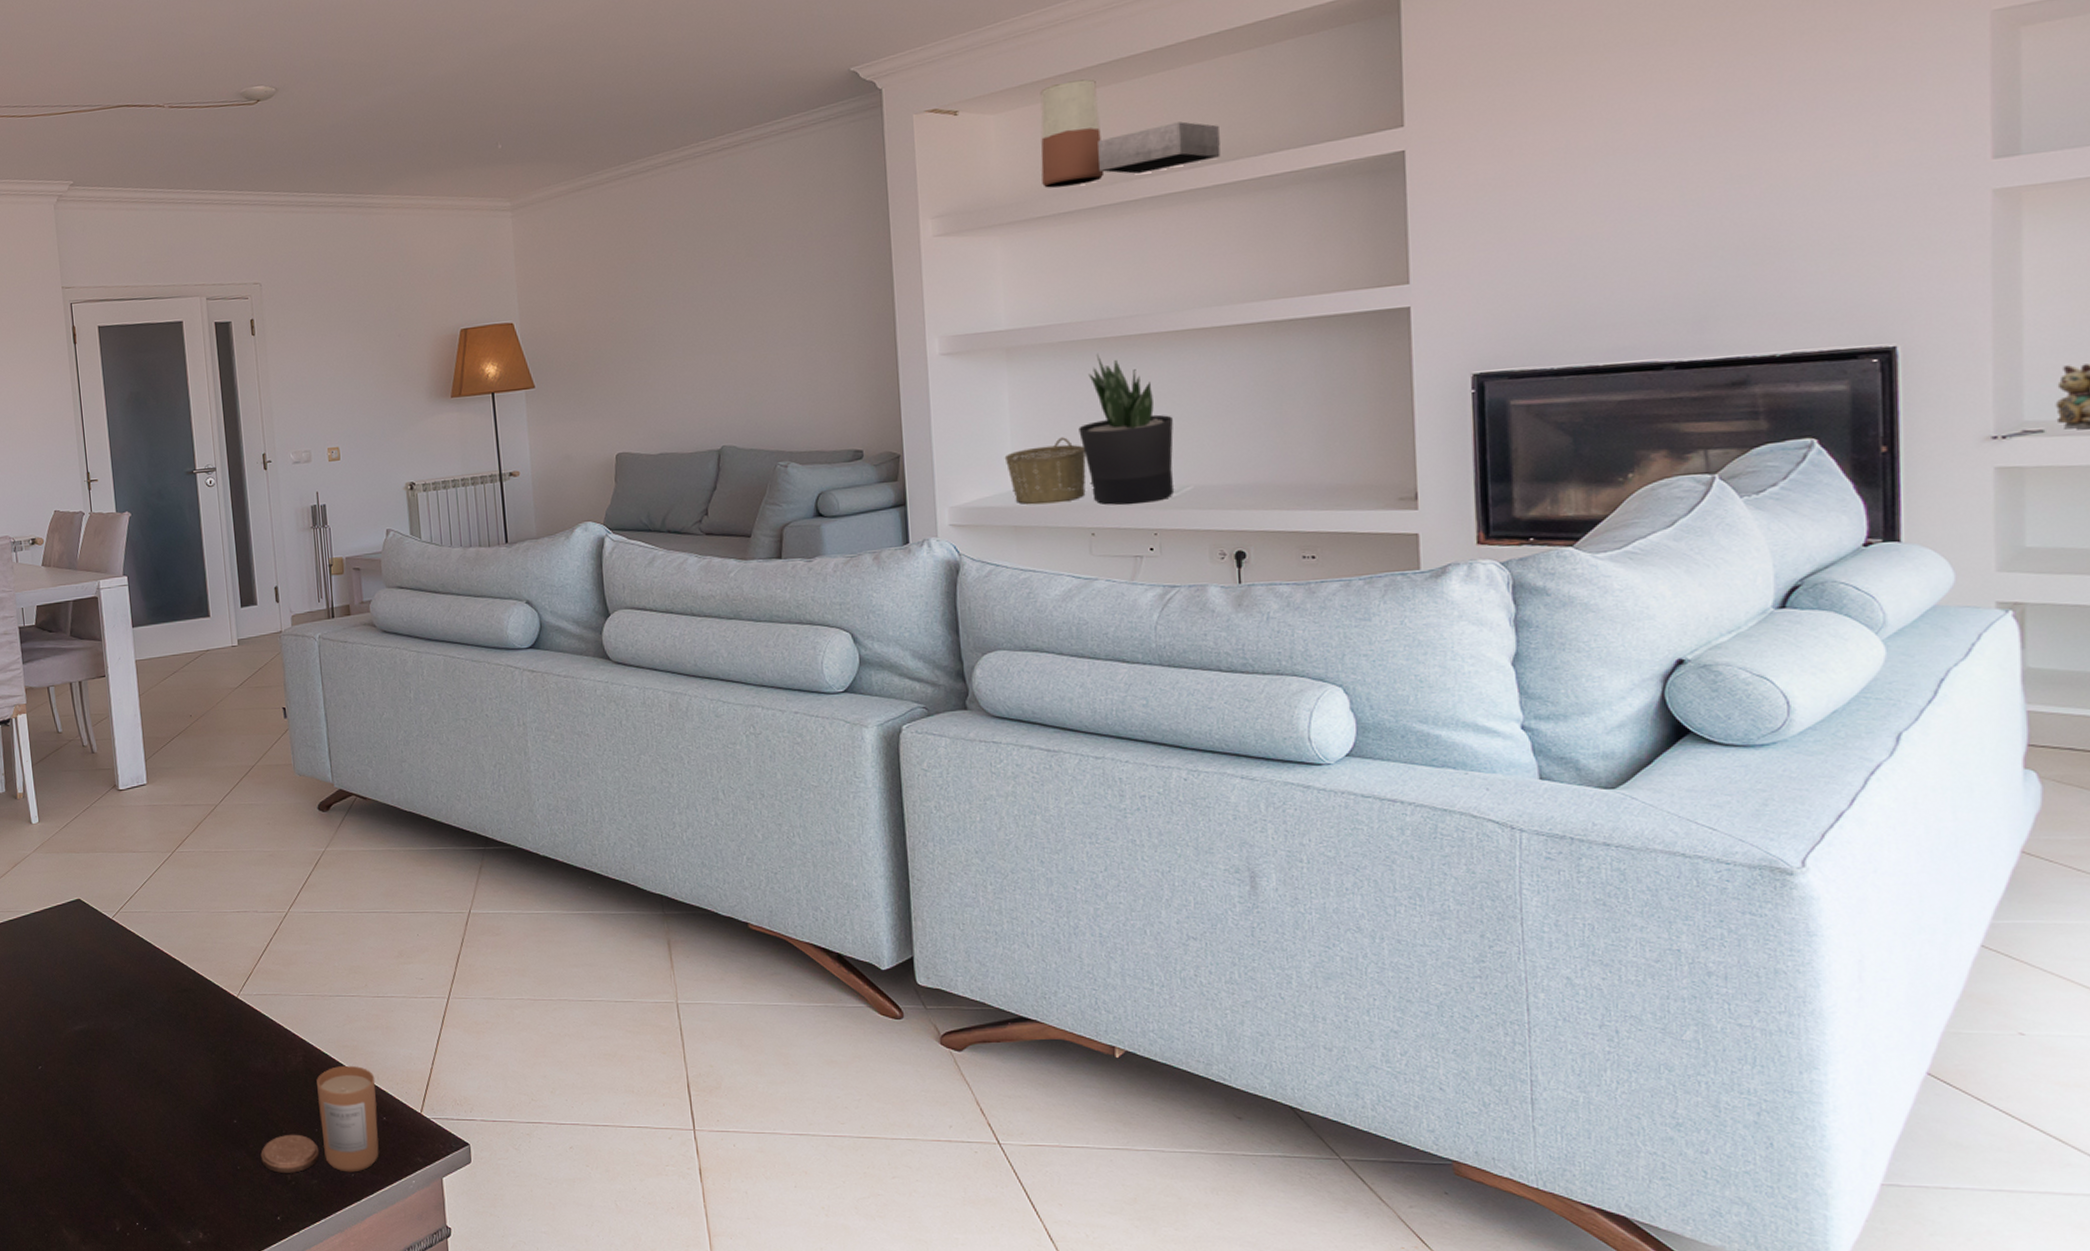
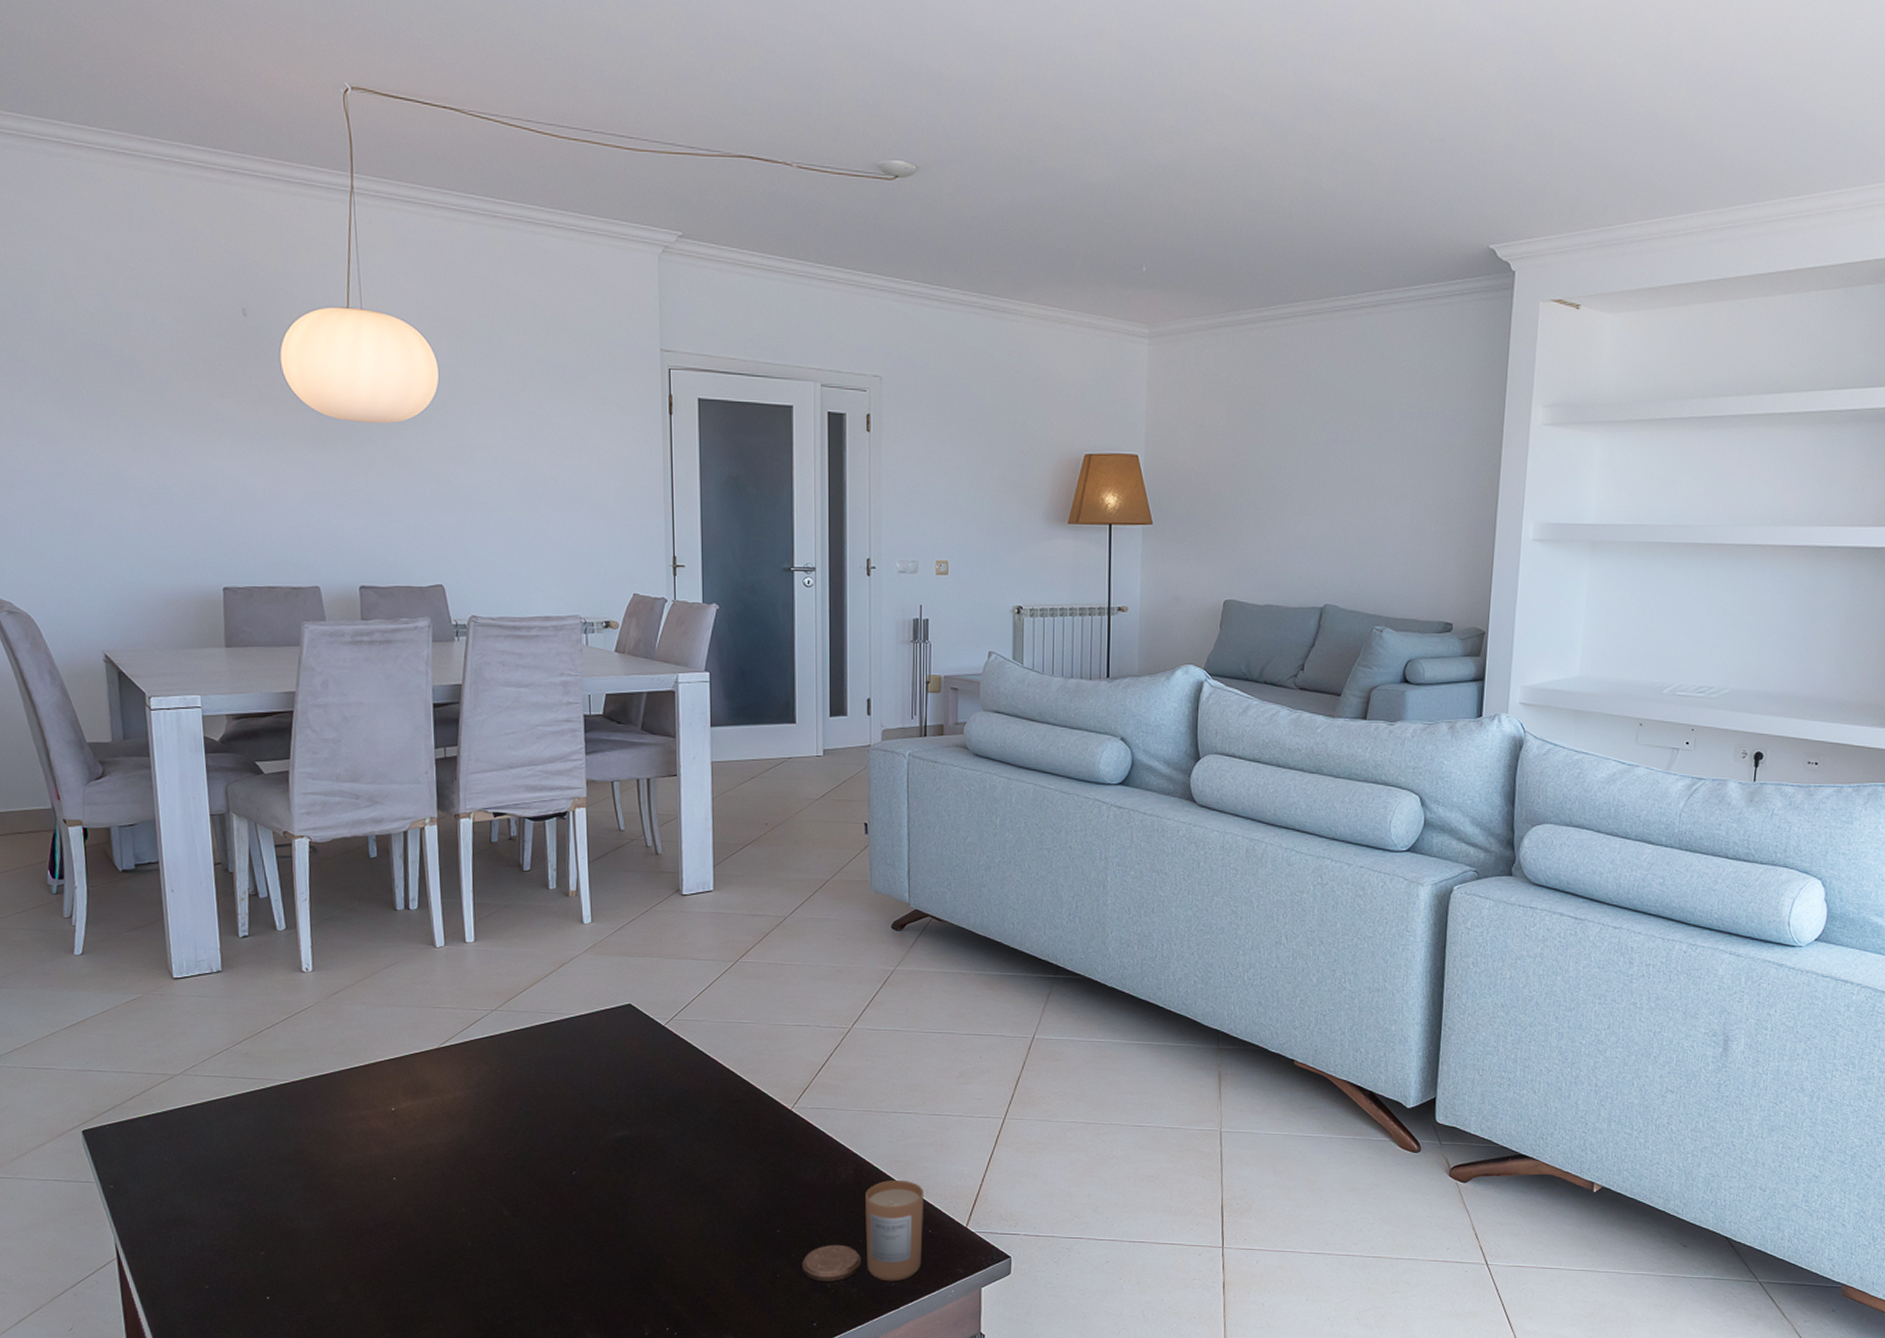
basket: present [1004,437,1086,505] -> none [1575,632,1645,693]
vase: present [1040,79,1105,189] -> none [1644,292,1704,395]
planter: present [1078,354,1173,506] -> none [1642,558,1722,701]
decorative box: present [1098,121,1221,175] -> none [1694,347,1800,392]

